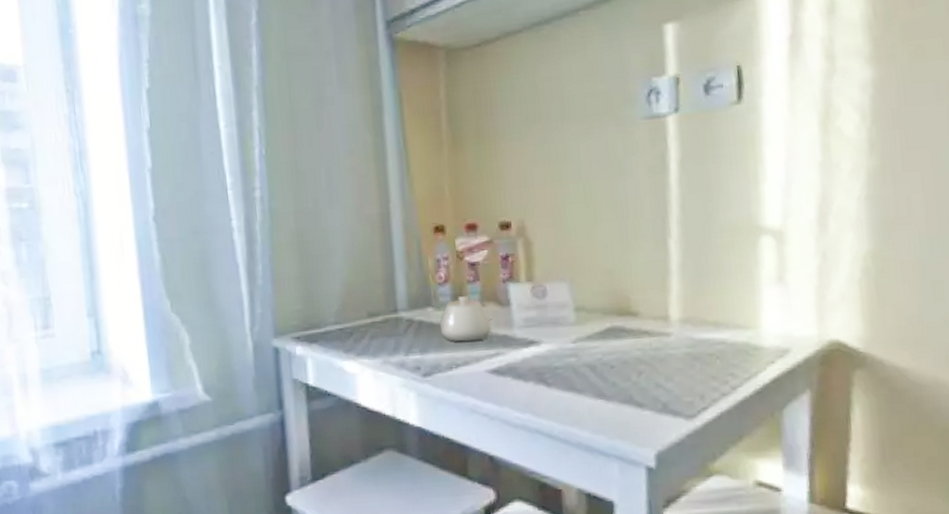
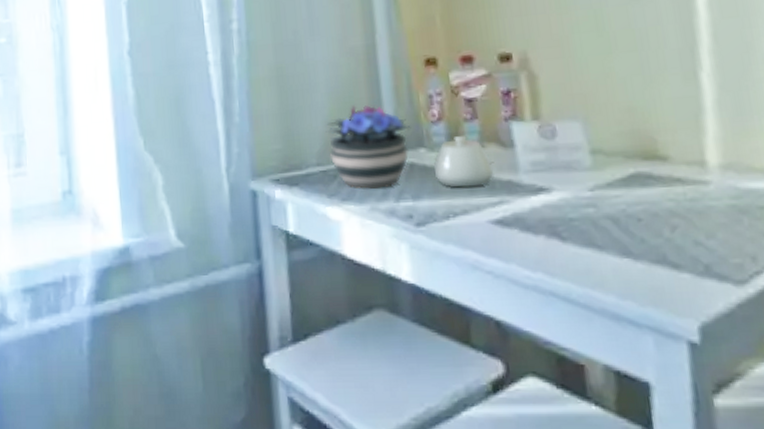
potted flower: none [343,268,421,345] -> present [325,105,411,189]

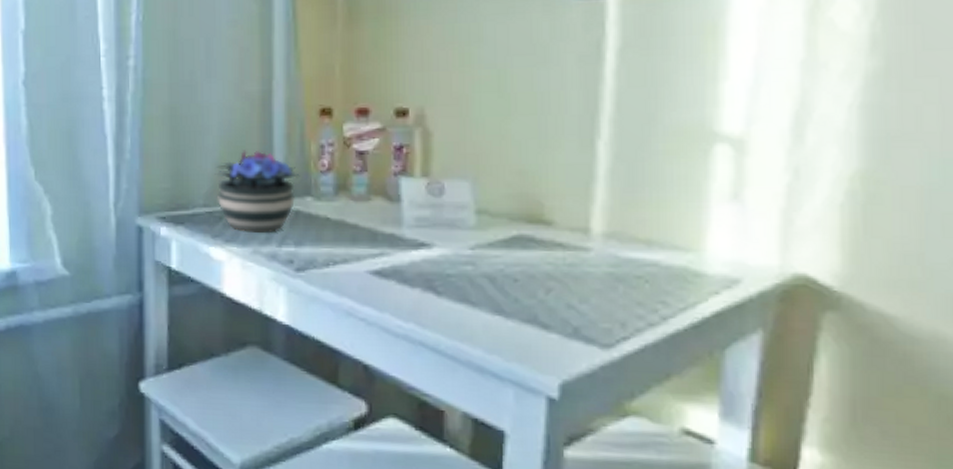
sugar bowl: present [433,135,494,188] -> none [318,186,378,237]

